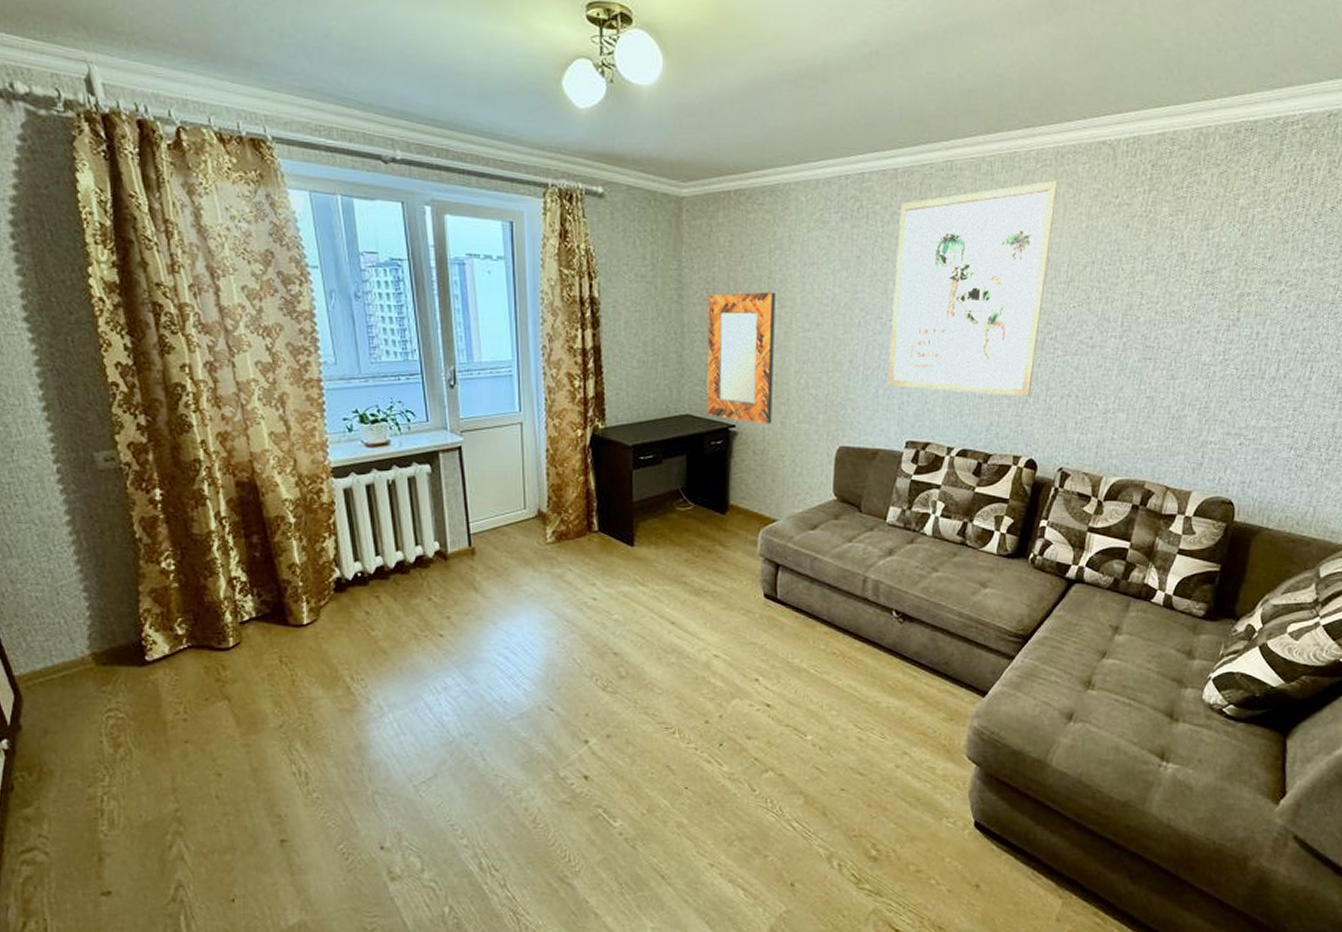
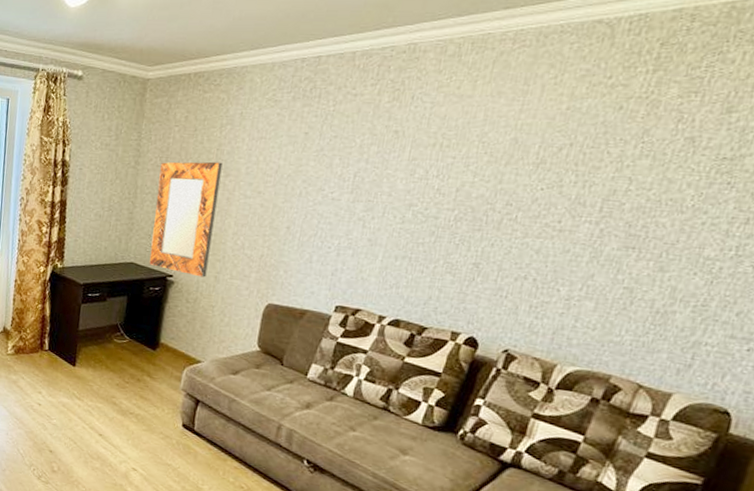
wall art: present [887,180,1059,397] -> none [322,60,538,275]

